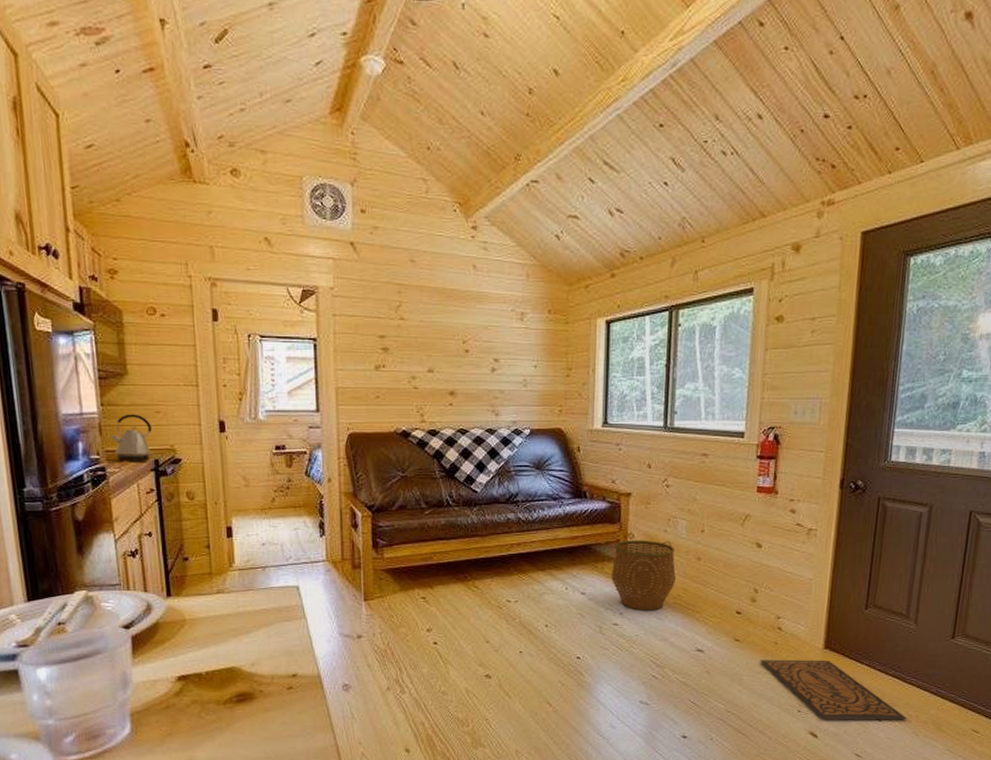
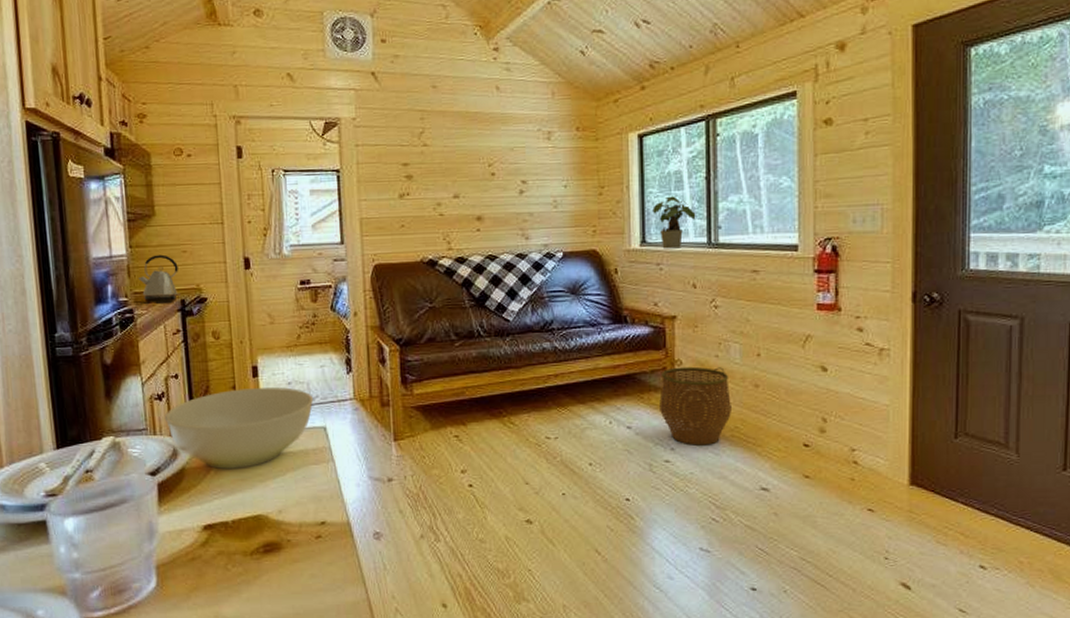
bowl: none [138,548,287,623] -> present [164,387,314,469]
potted plant: none [615,381,655,431] -> present [652,196,696,249]
doormat: present [760,660,907,720] -> none [835,498,1017,568]

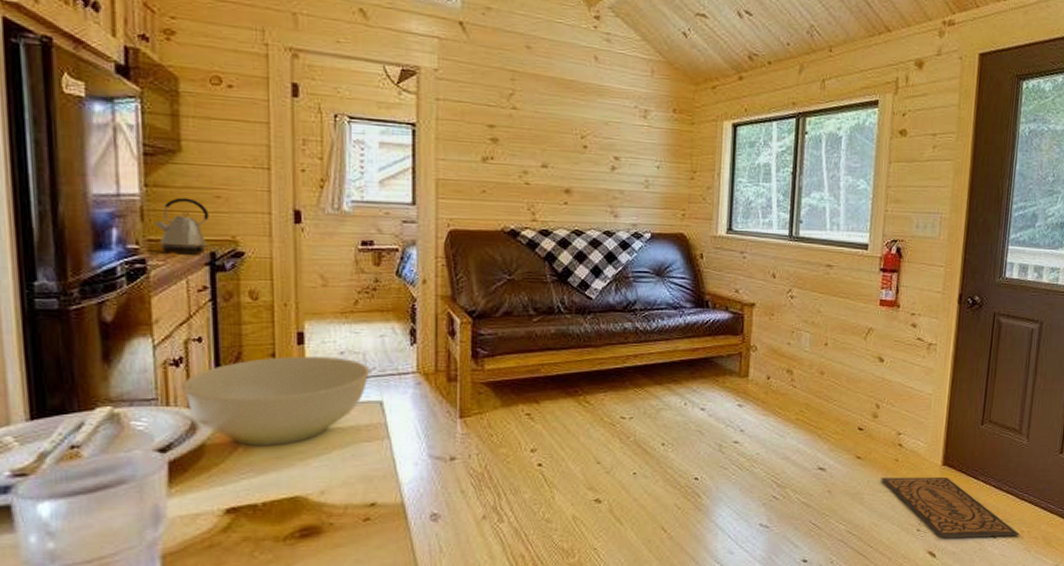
potted plant: present [652,196,696,249] -> none [740,187,781,239]
basket: present [659,366,733,446] -> none [733,352,800,428]
doormat: none [835,498,1017,568] -> present [881,476,1019,538]

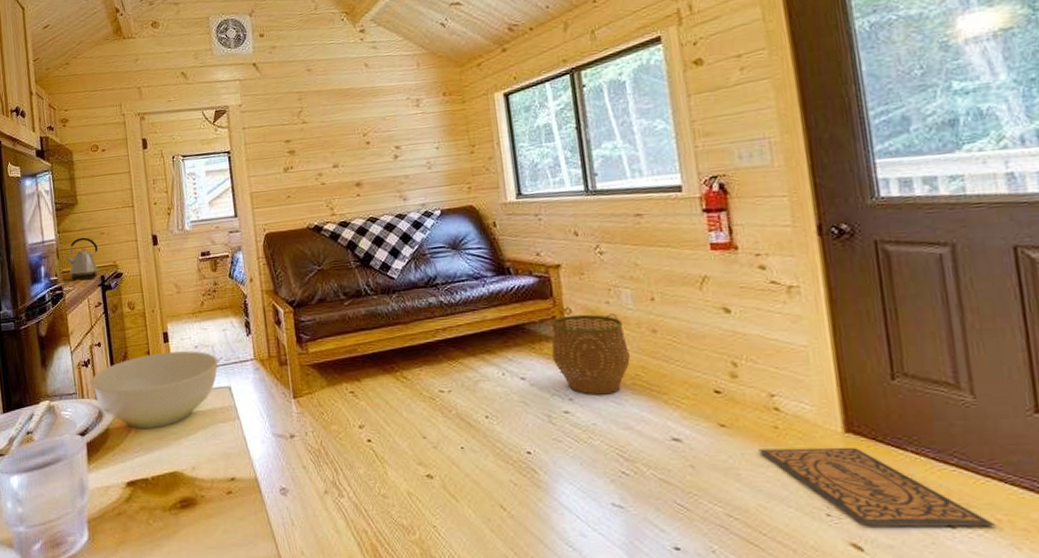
basket: none [733,352,800,428] -> present [551,313,631,395]

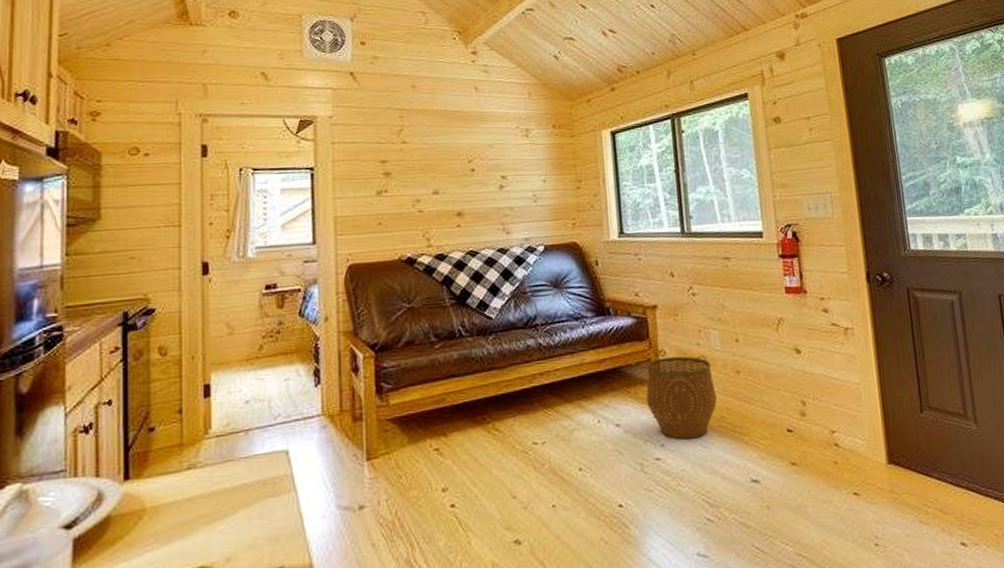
kettle: present [66,237,100,281] -> none [73,262,123,319]
bowl: present [90,351,219,428] -> none [90,407,275,513]
doormat: present [758,447,995,527] -> none [822,477,994,552]

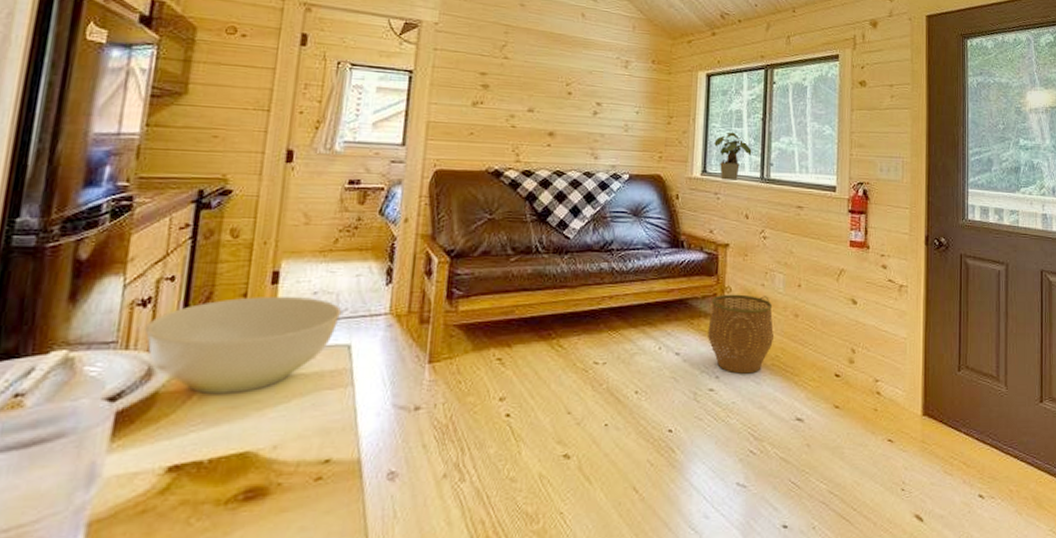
bowl: none [90,407,275,513] -> present [144,297,342,393]
potted plant: none [628,188,669,240] -> present [714,132,752,181]

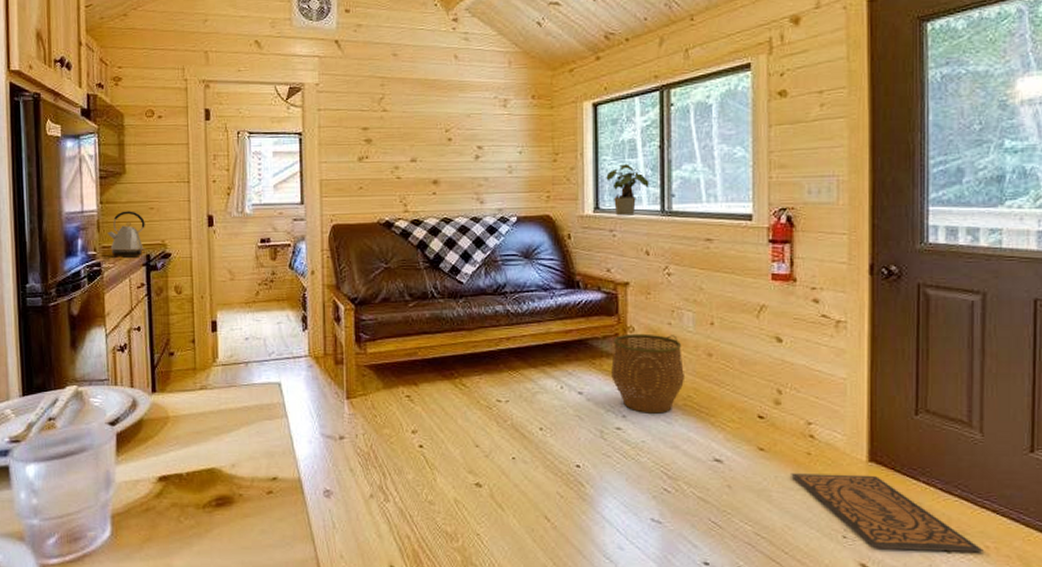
bowl: present [144,297,342,393] -> none [126,343,270,421]
kettle: none [149,137,204,193] -> present [107,211,146,258]
doormat: none [861,428,1008,498] -> present [791,473,983,553]

